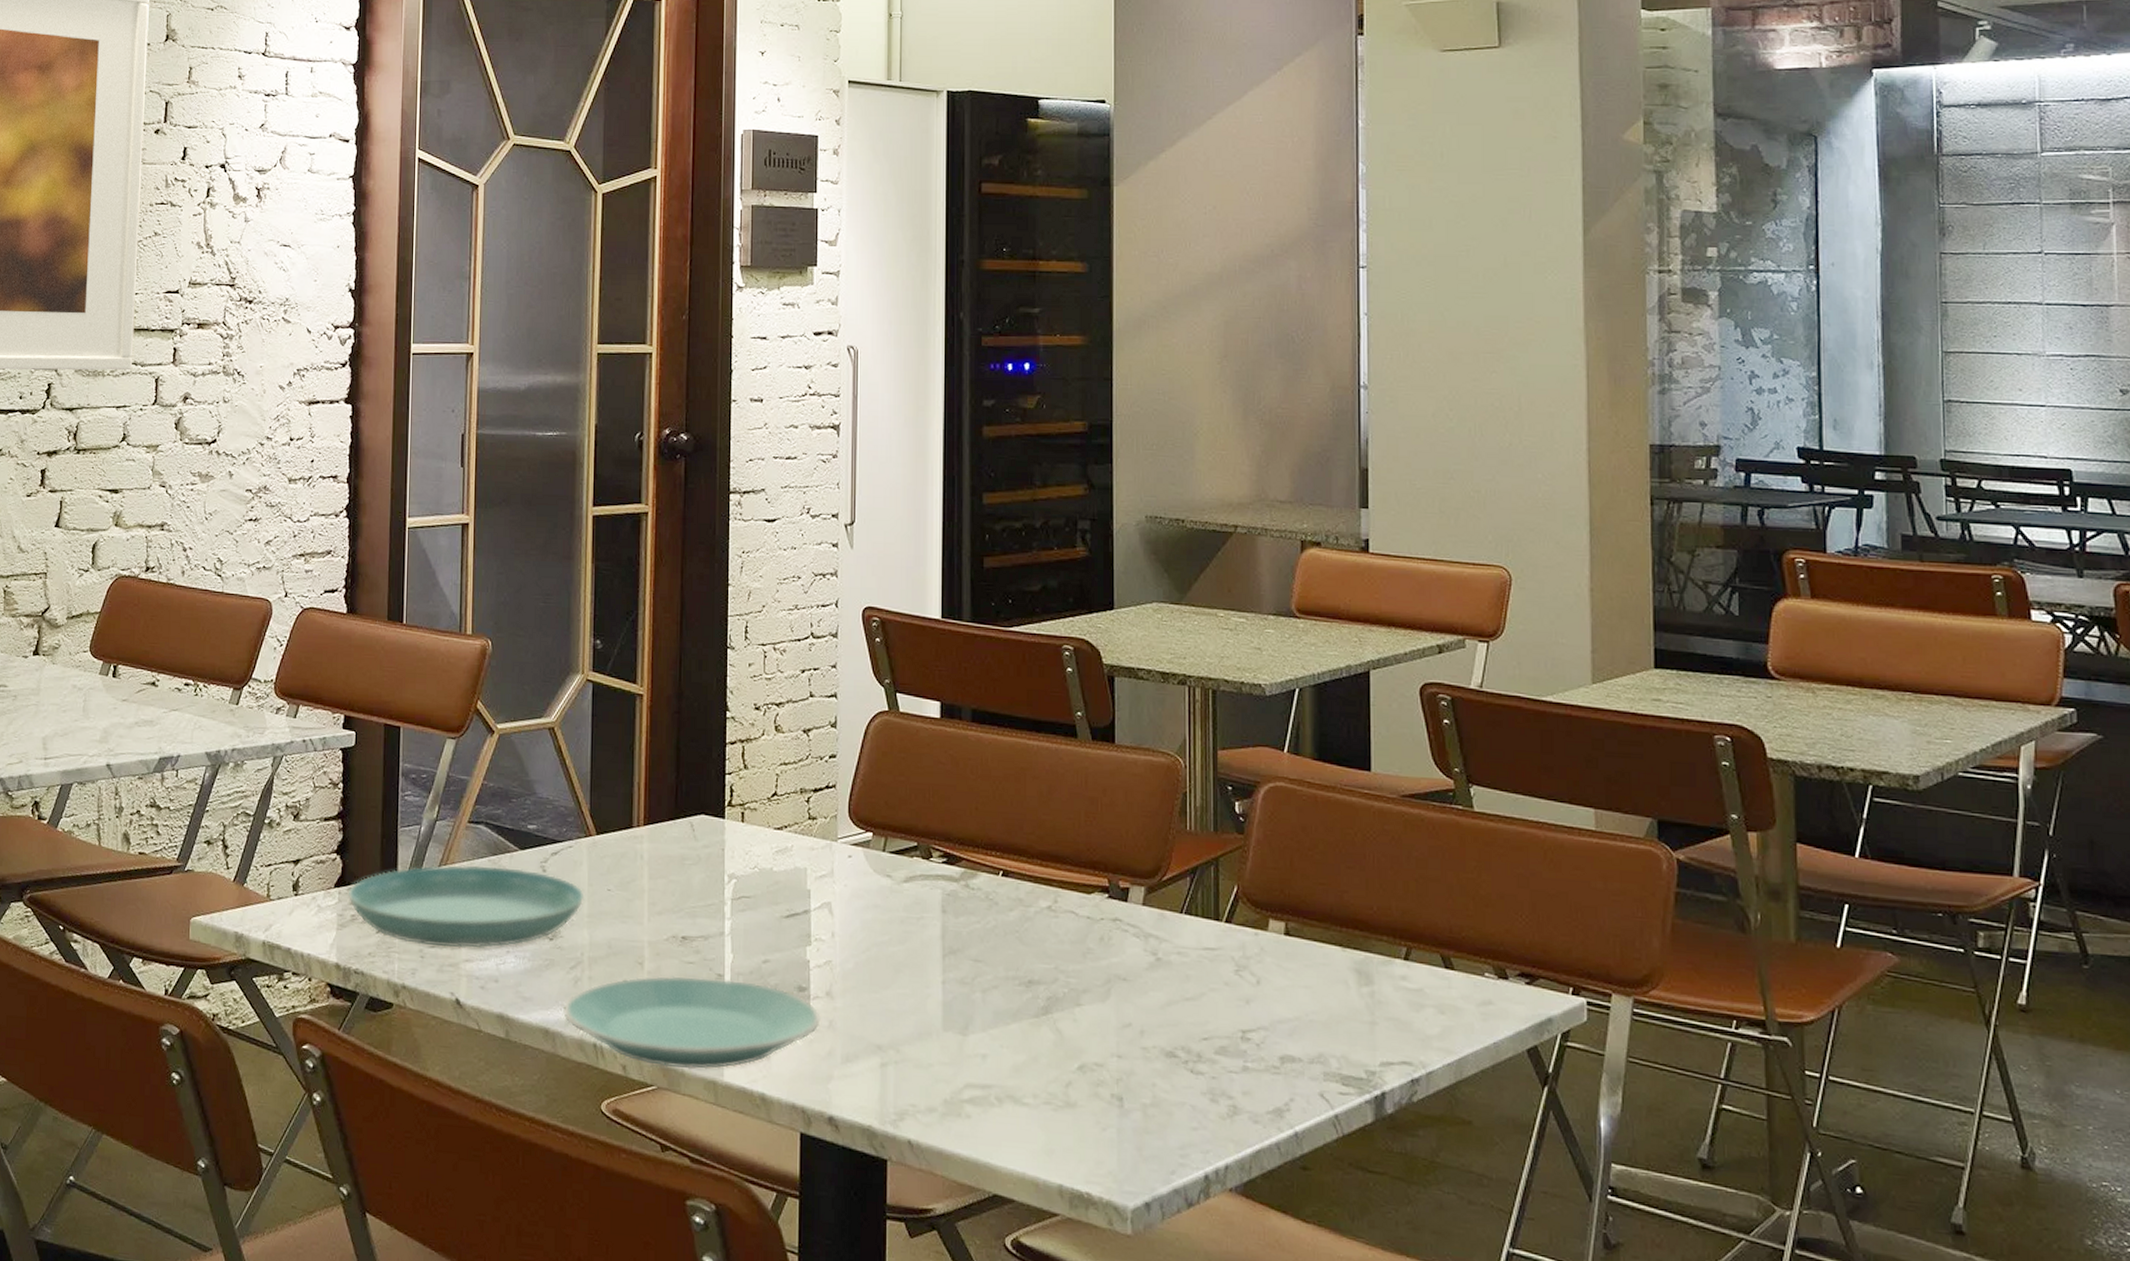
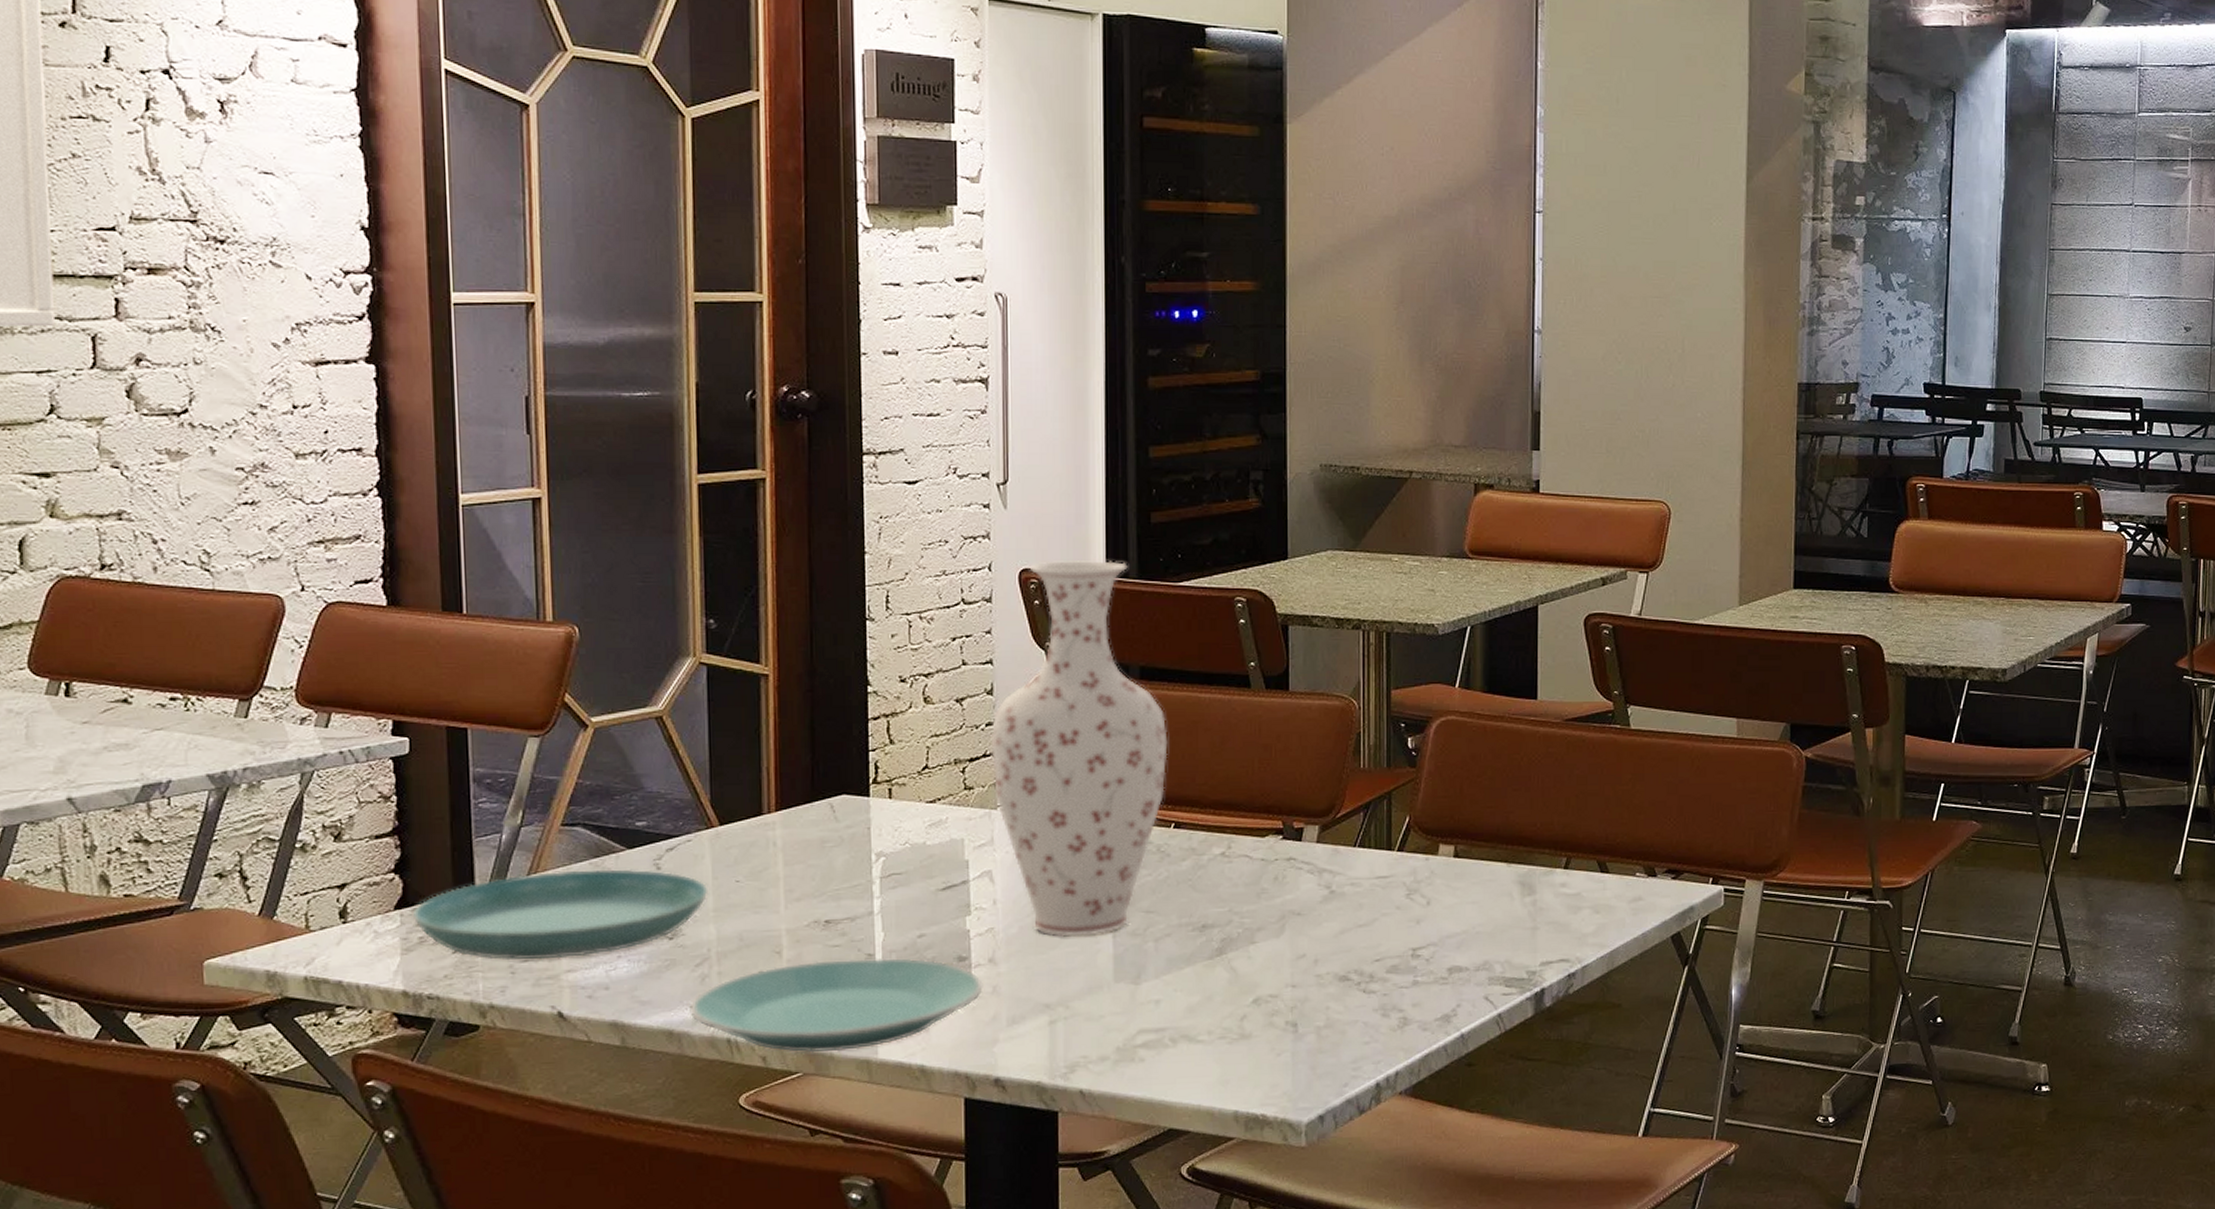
vase: none [833,600,997,979] -> present [990,561,1168,937]

